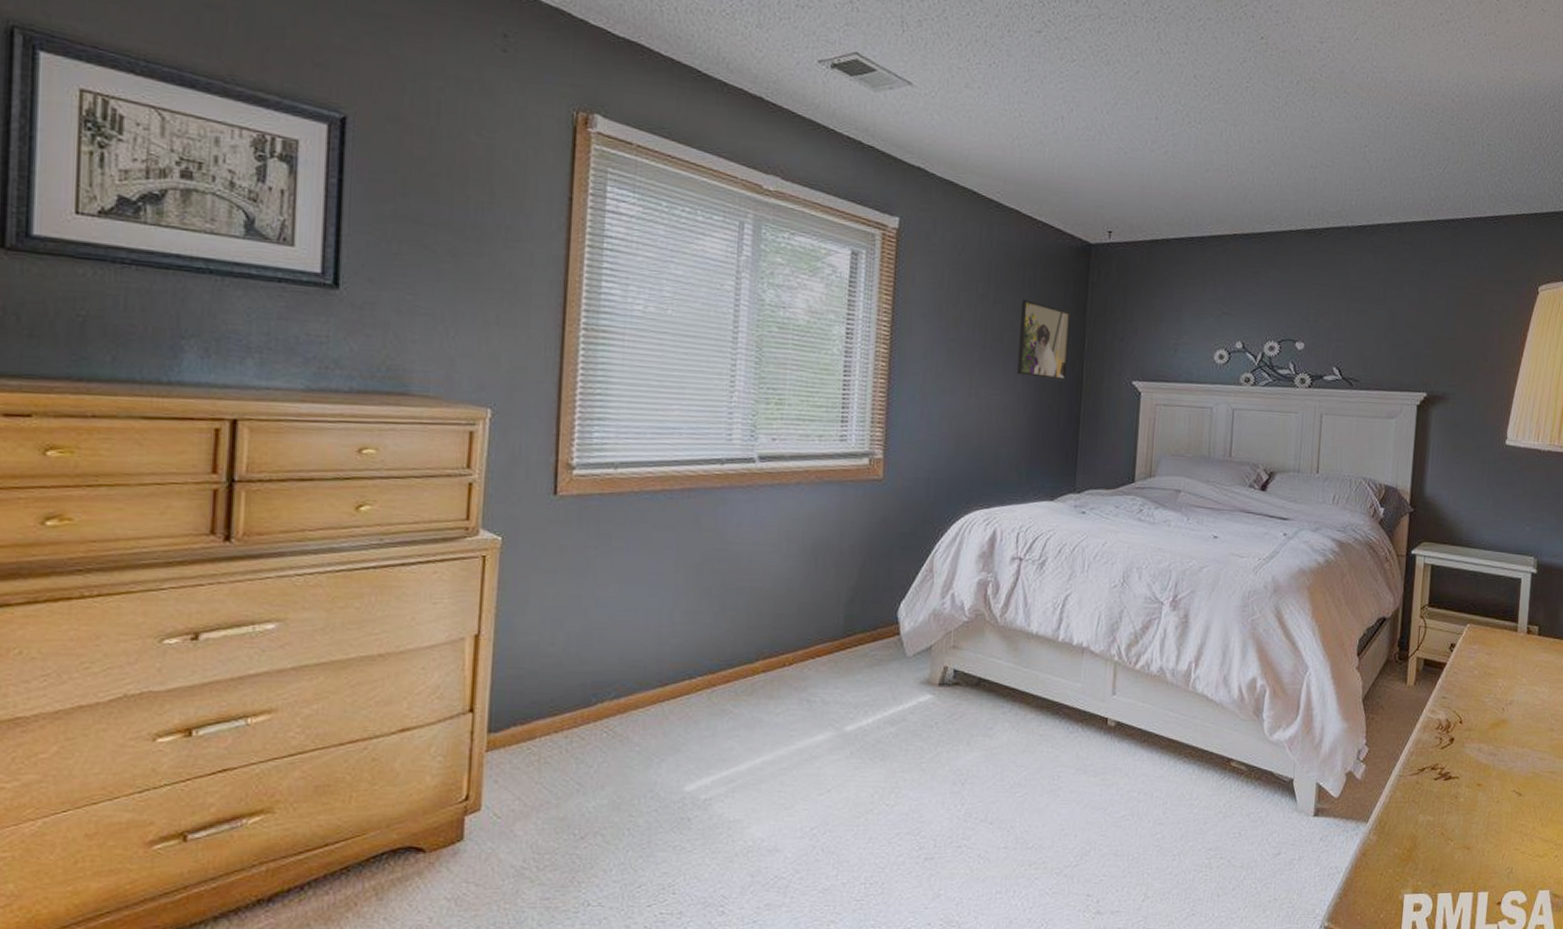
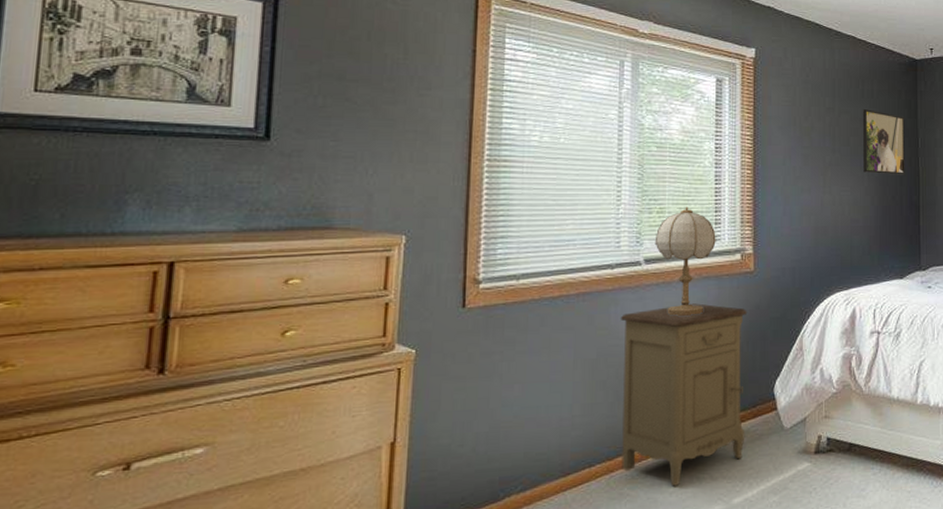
nightstand: none [725,510,873,707] -> present [620,303,748,486]
table lamp: none [771,399,842,524] -> present [654,206,716,316]

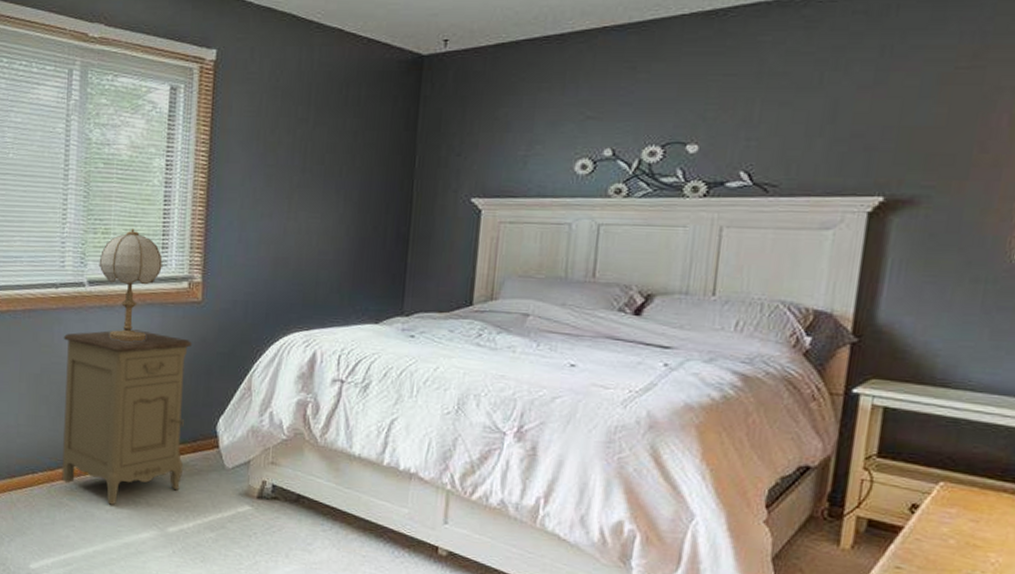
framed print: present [863,109,905,175] -> none [339,120,399,201]

